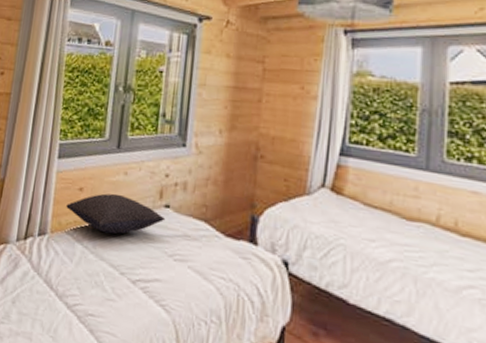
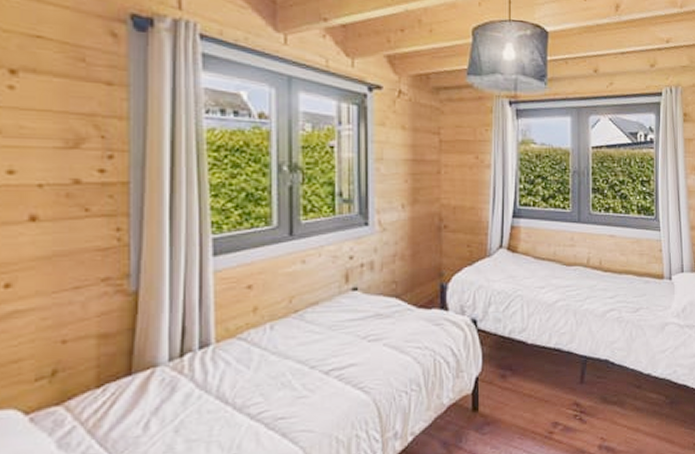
pillow: present [66,193,166,234] -> none [233,285,355,330]

